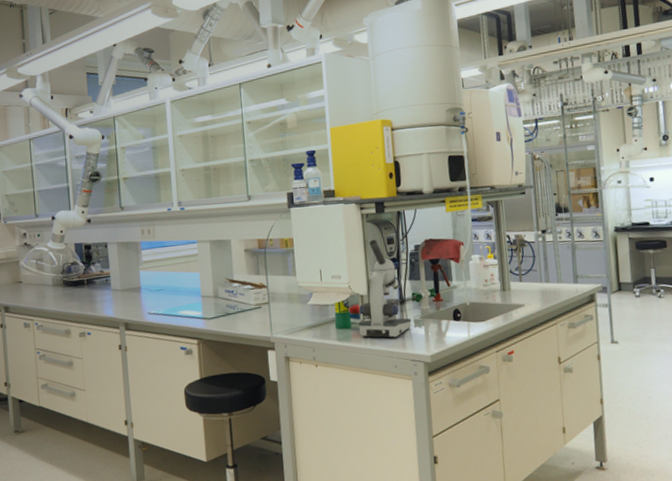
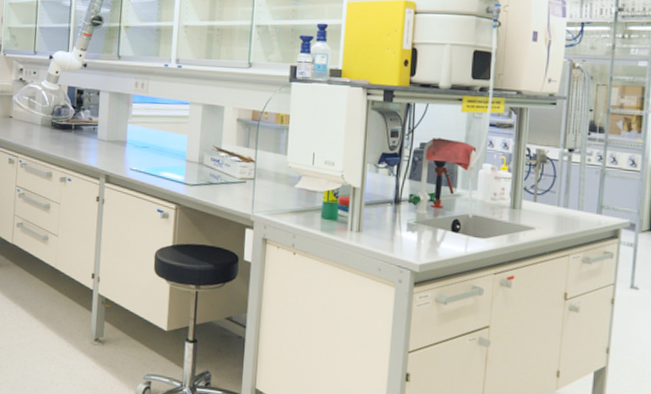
microscope: present [358,239,412,339] -> none [345,129,404,240]

